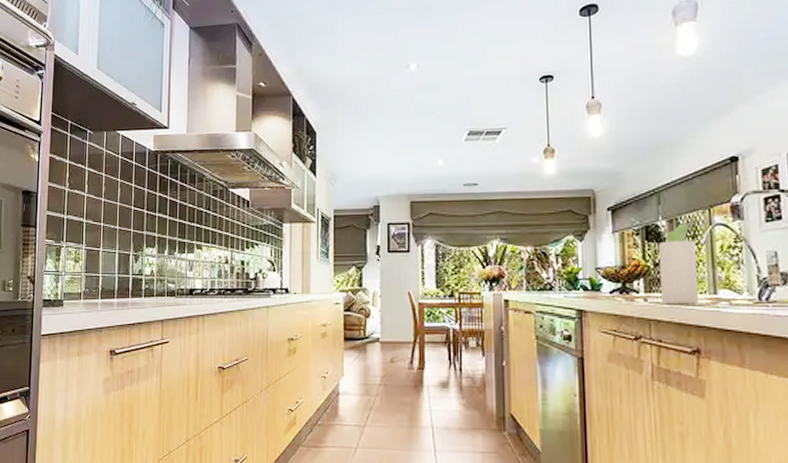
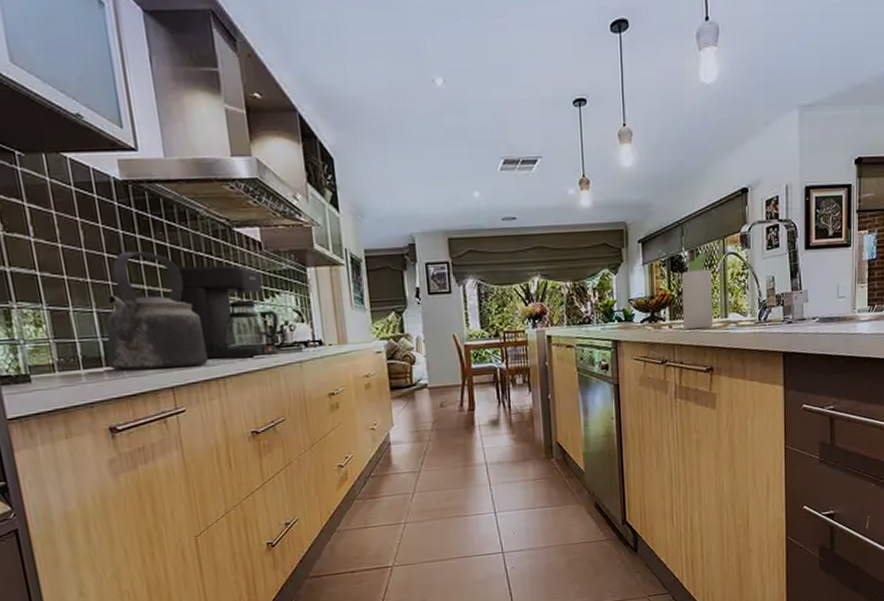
kettle: none [119,205,194,304] -> present [106,251,208,371]
coffee maker: none [179,218,255,300] -> present [177,265,279,359]

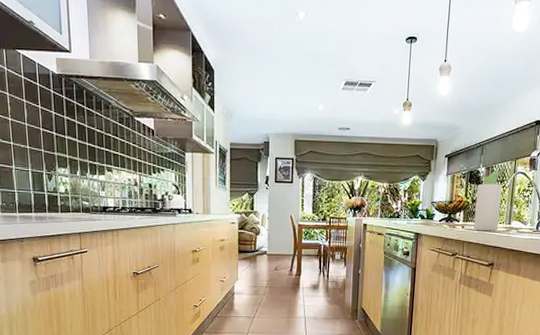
kettle: present [106,251,208,371] -> none [36,128,107,219]
coffee maker: present [177,265,279,359] -> none [90,143,162,217]

